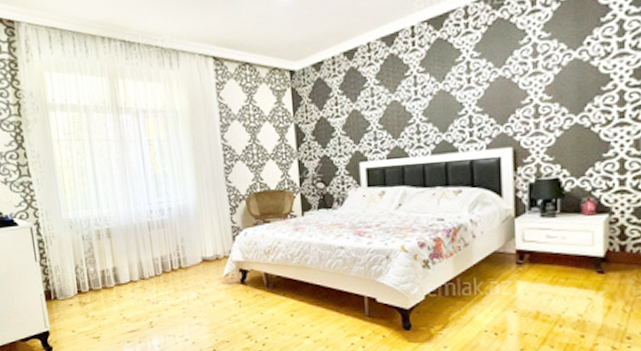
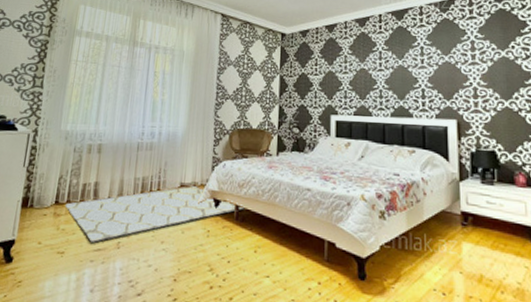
rug: none [88,259,274,325] -> present [65,186,245,242]

